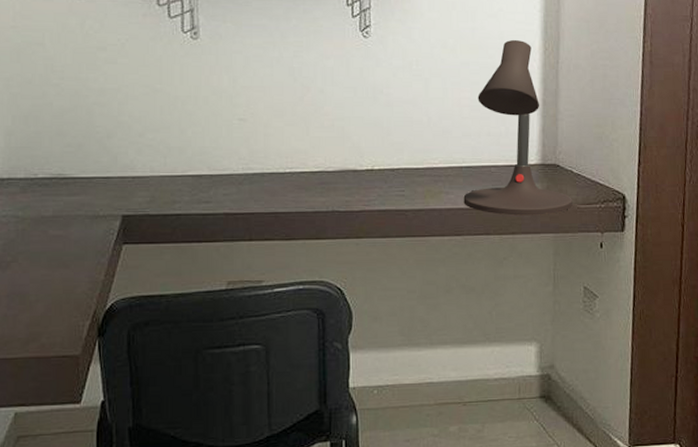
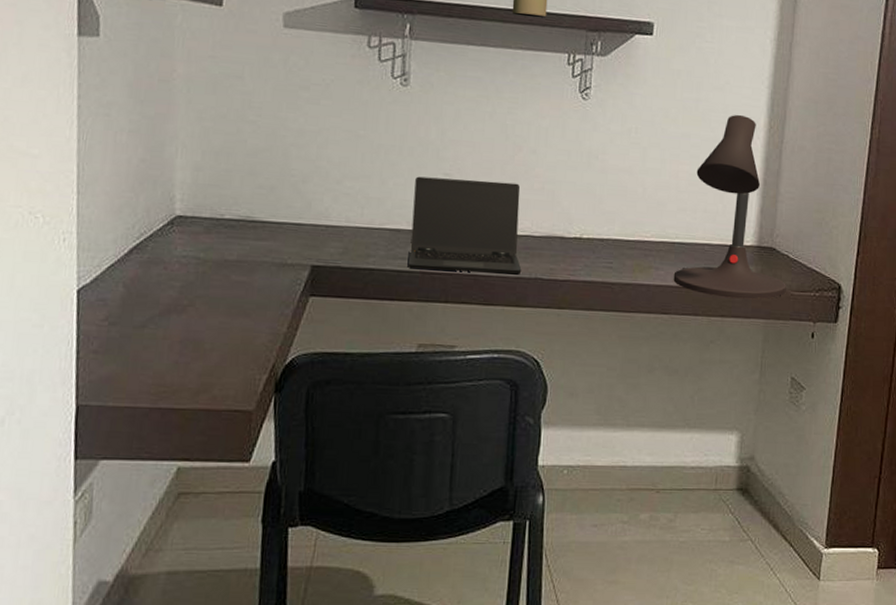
laptop: none [211,122,319,211] -> present [407,176,522,275]

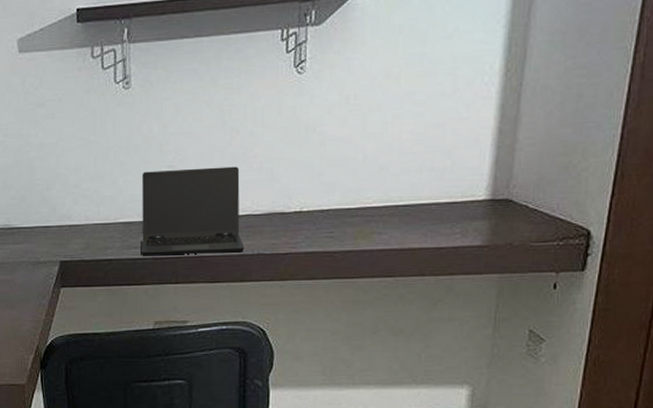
desk lamp: present [673,114,786,299] -> none [397,62,525,256]

